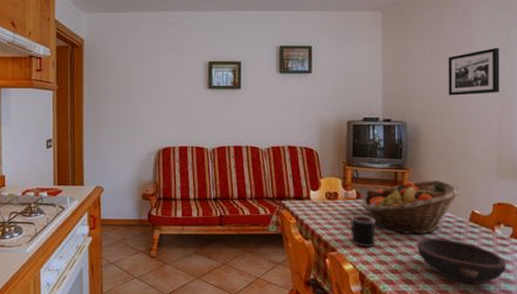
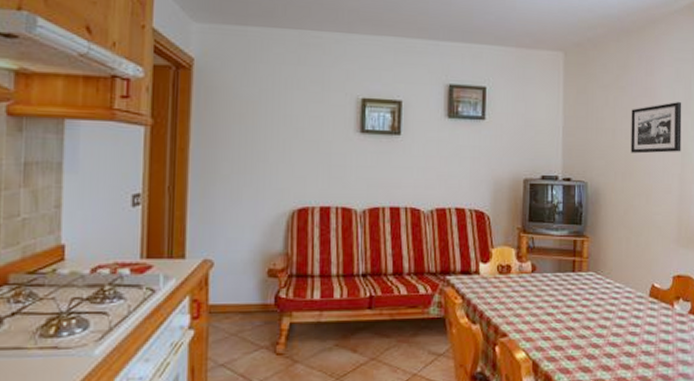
mug: present [351,215,376,248] -> none [524,292,552,331]
fruit basket: present [361,180,461,234] -> none [537,249,642,313]
bowl: present [417,238,506,284] -> none [595,317,684,369]

